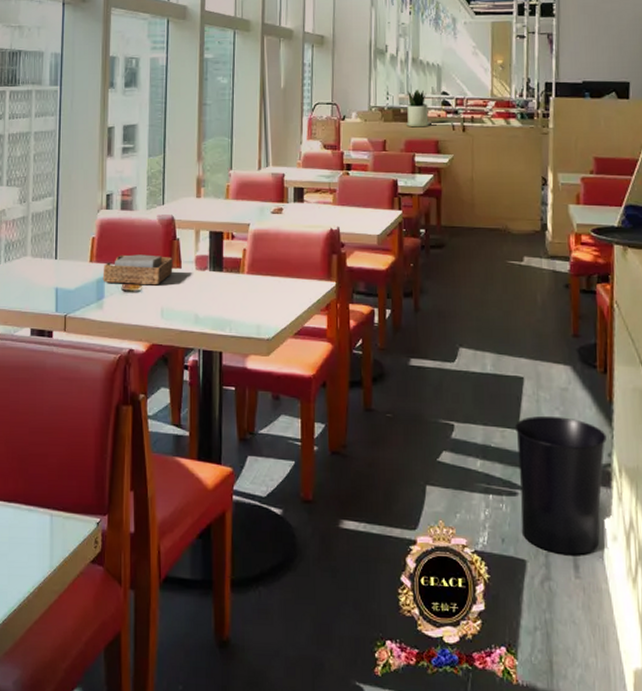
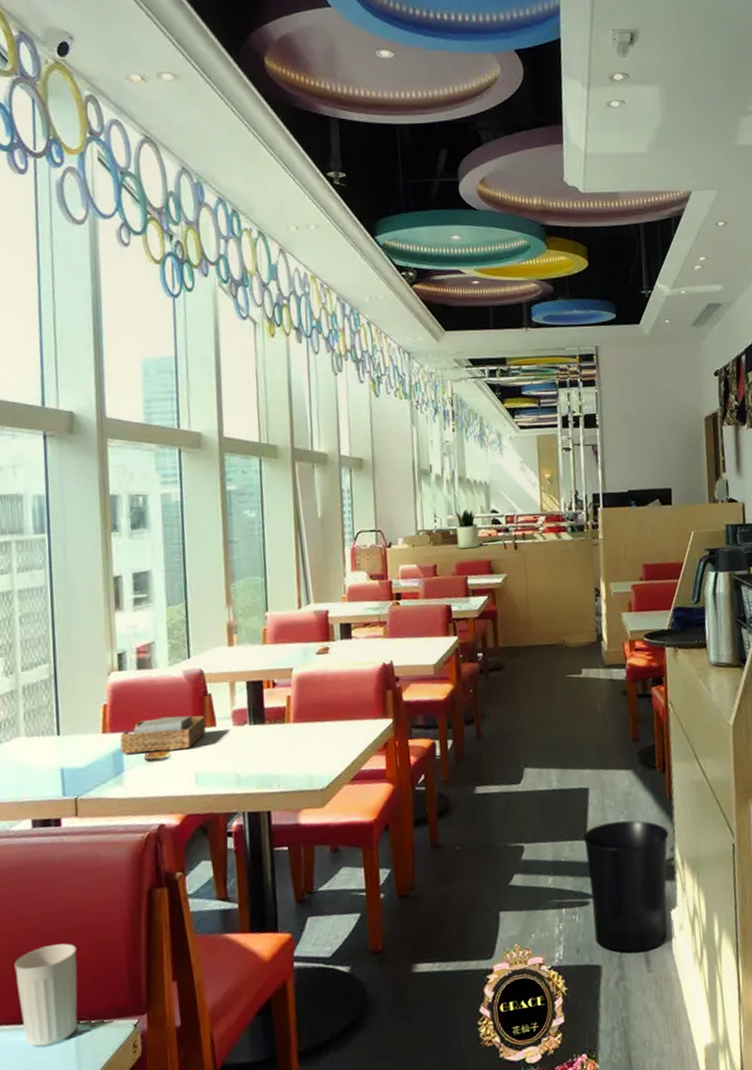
cup: none [9,439,57,525] -> present [14,943,78,1047]

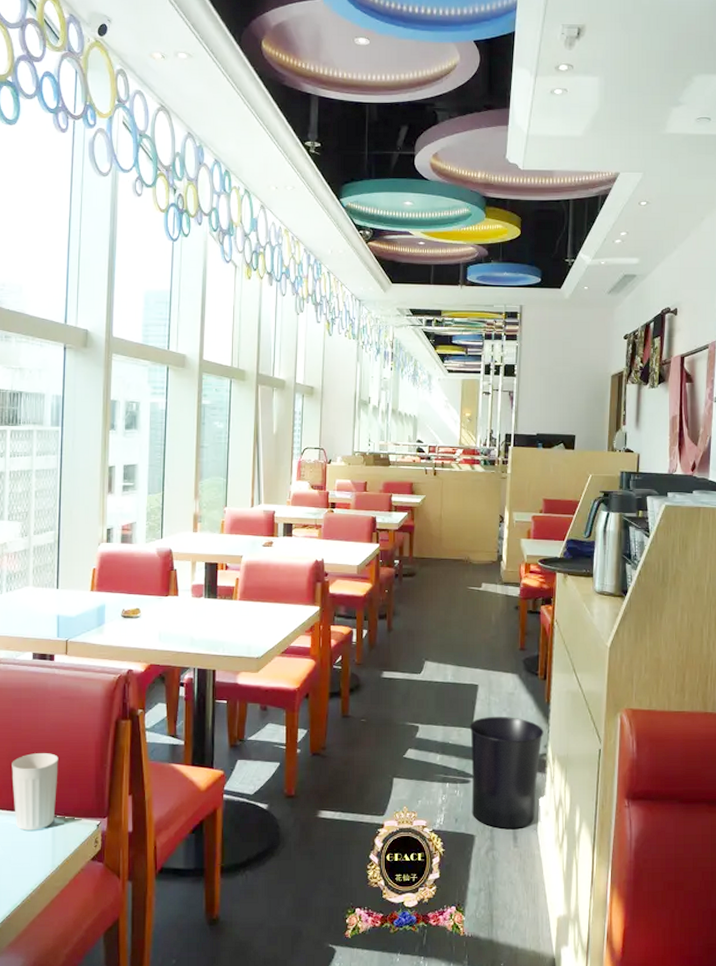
napkin holder: present [119,715,206,754] -> none [103,584,170,612]
planter: present [455,509,481,550] -> none [384,438,406,471]

